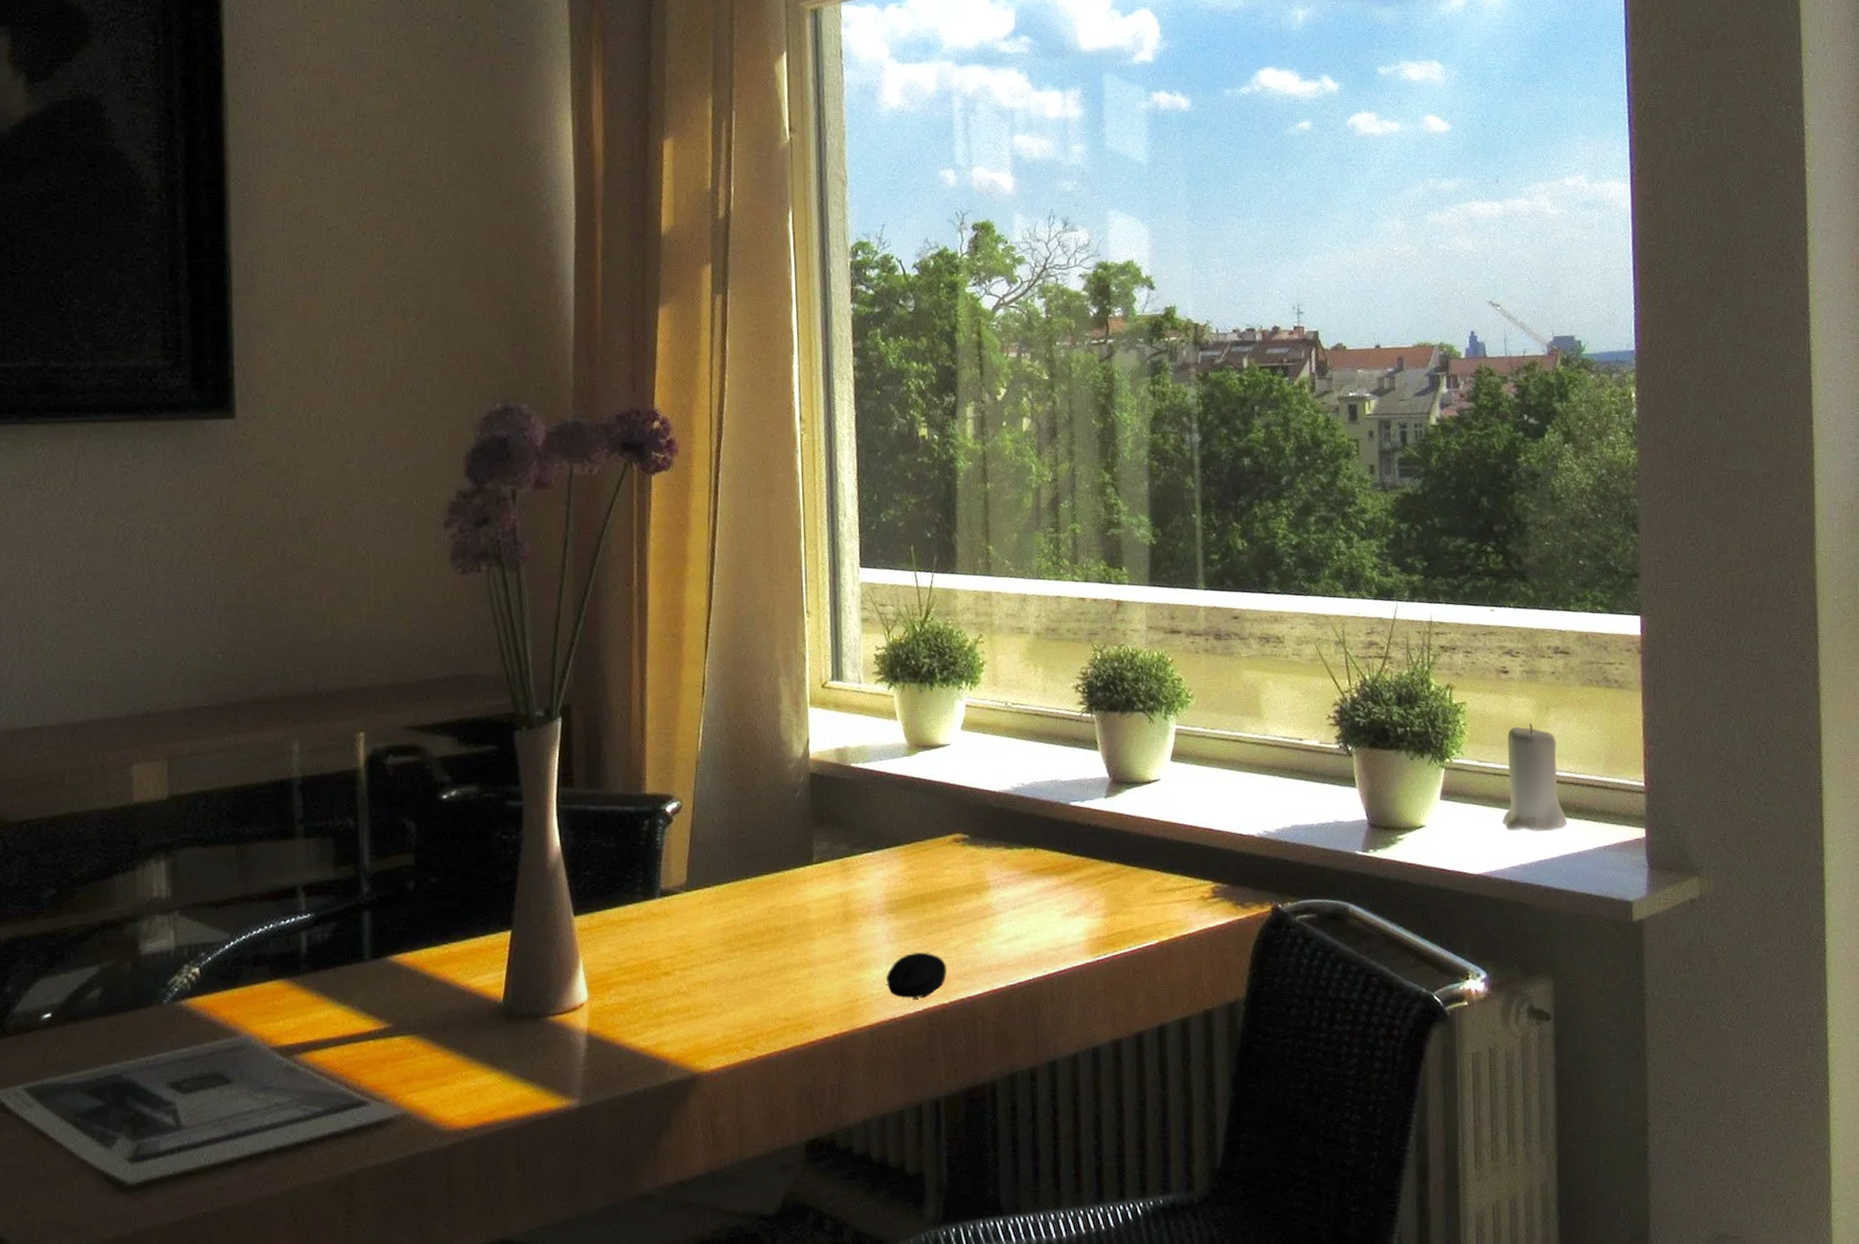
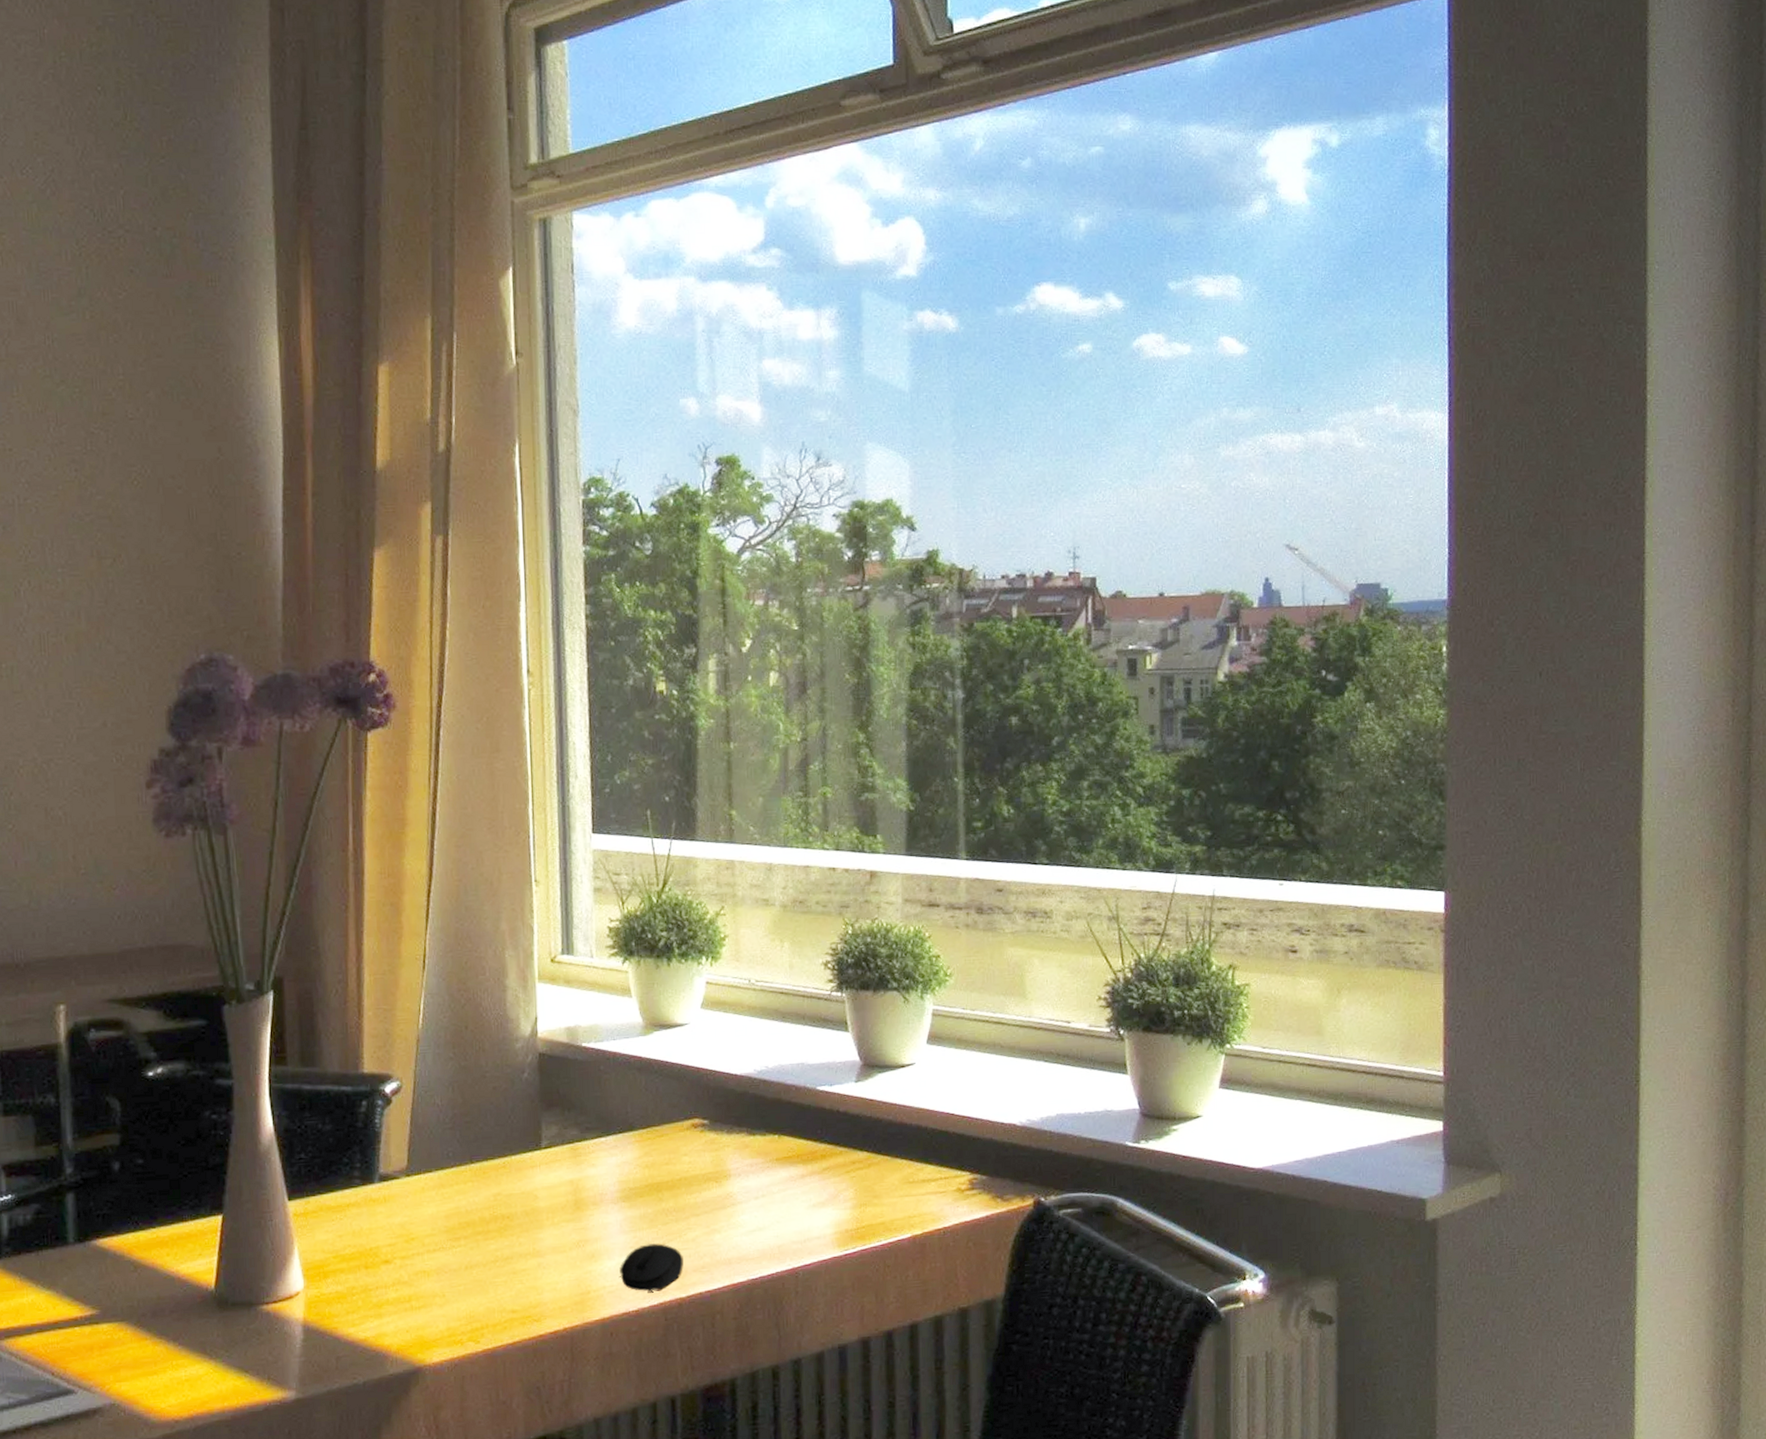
candle: present [1502,723,1567,832] -> none [1286,1007,1357,1124]

